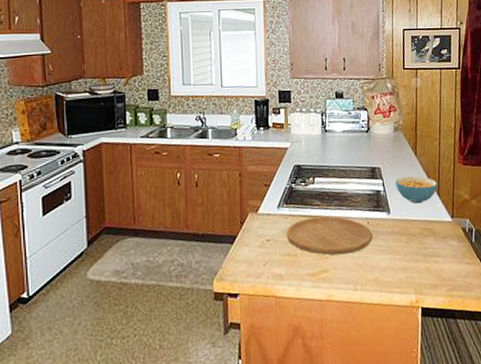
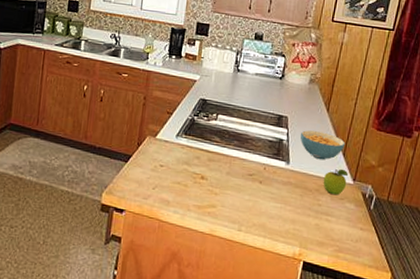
cutting board: present [286,216,373,255] -> none [180,152,267,195]
fruit: none [424,208,447,236] -> present [323,169,349,196]

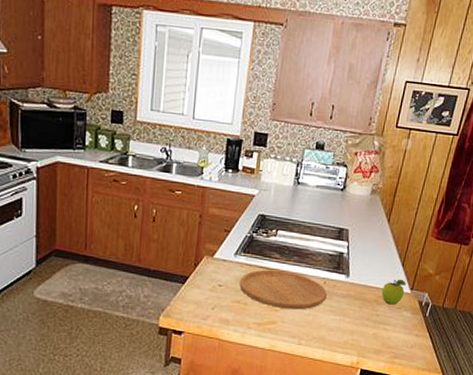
cutting board: none [180,152,267,195] -> present [239,269,327,310]
cereal bowl: present [301,130,346,160] -> none [361,242,405,272]

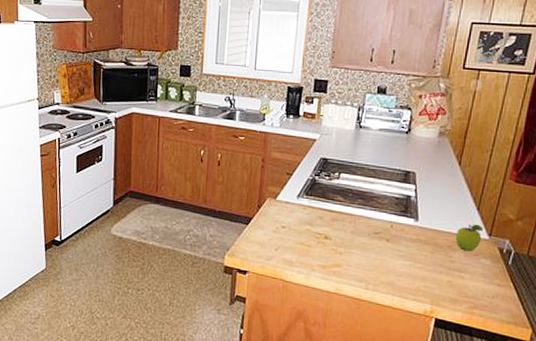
cutting board: present [239,269,327,310] -> none [302,212,395,254]

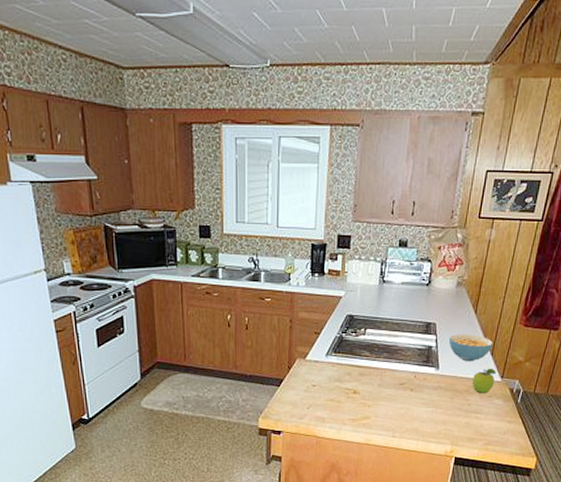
cereal bowl: none [430,185,480,216] -> present [449,334,494,362]

